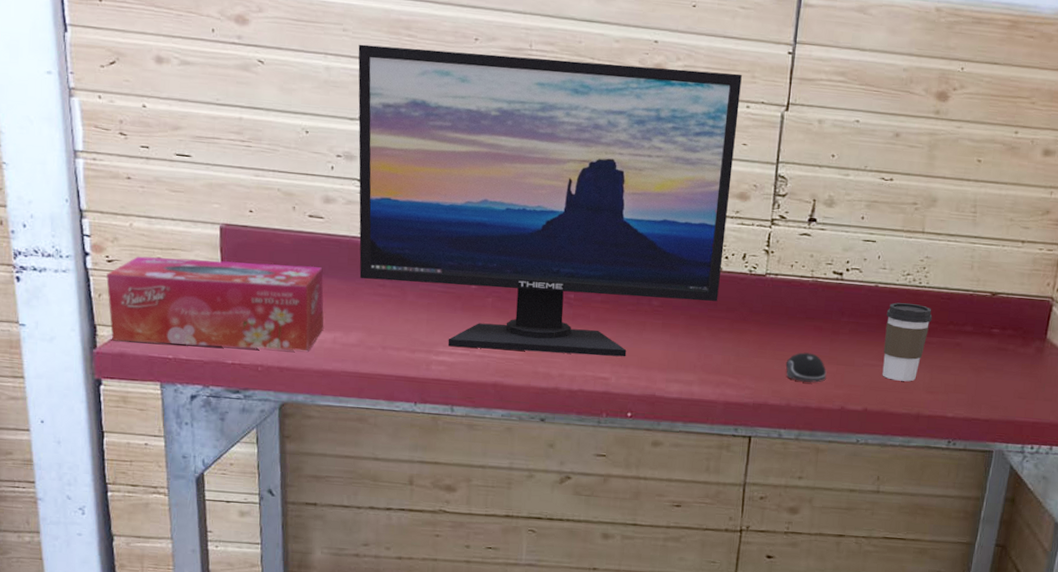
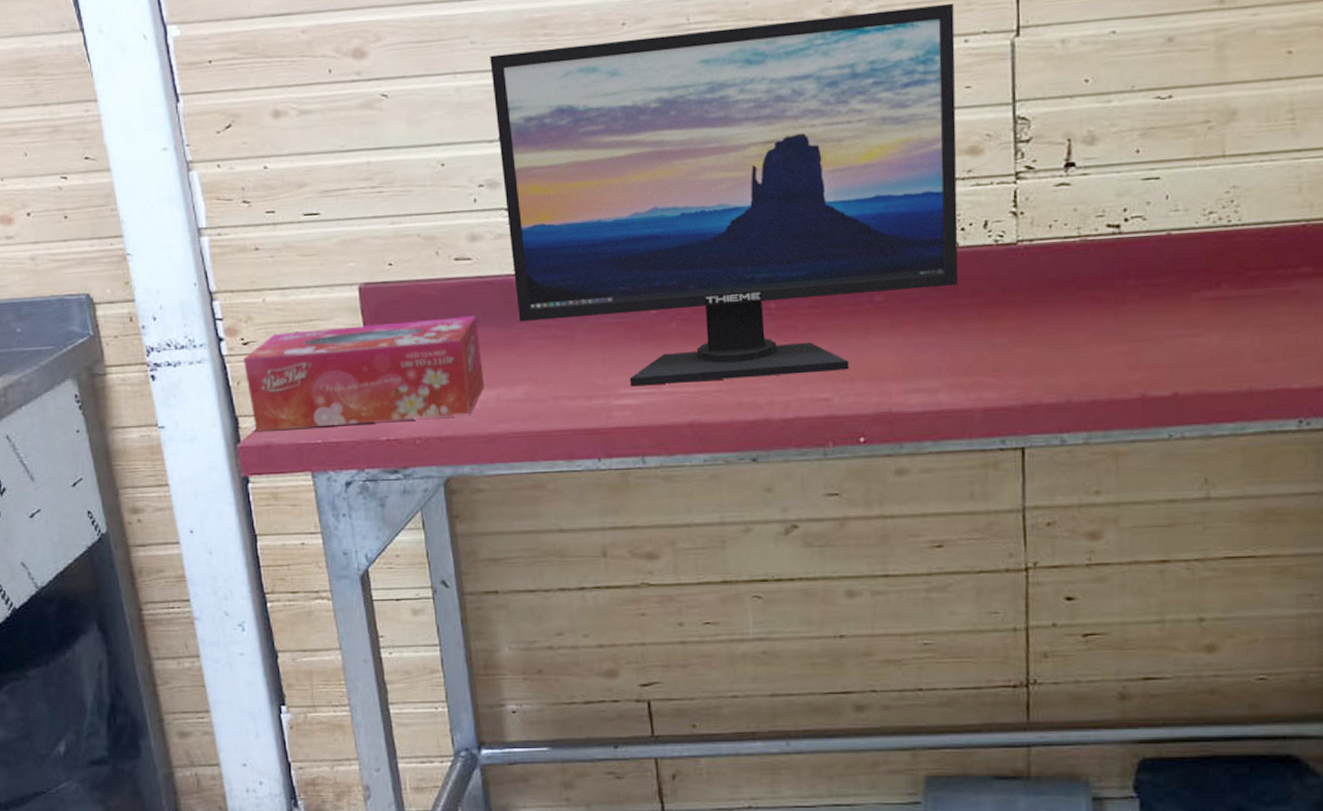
computer mouse: present [785,352,827,383] -> none [1058,331,1116,370]
coffee cup: present [882,302,932,382] -> none [1187,249,1253,351]

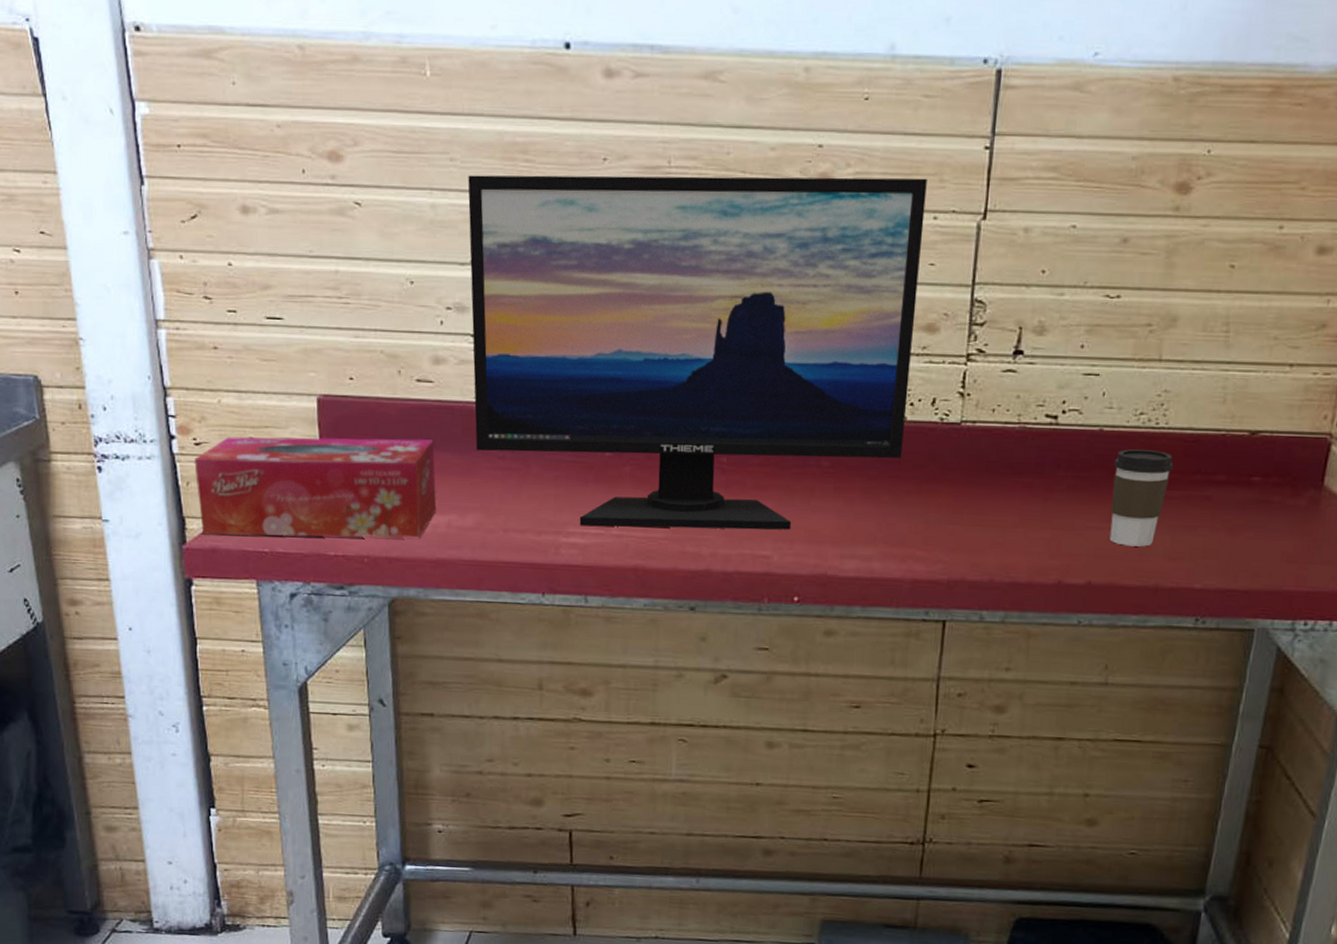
coffee cup: none [1187,249,1253,351] -> present [1109,449,1174,547]

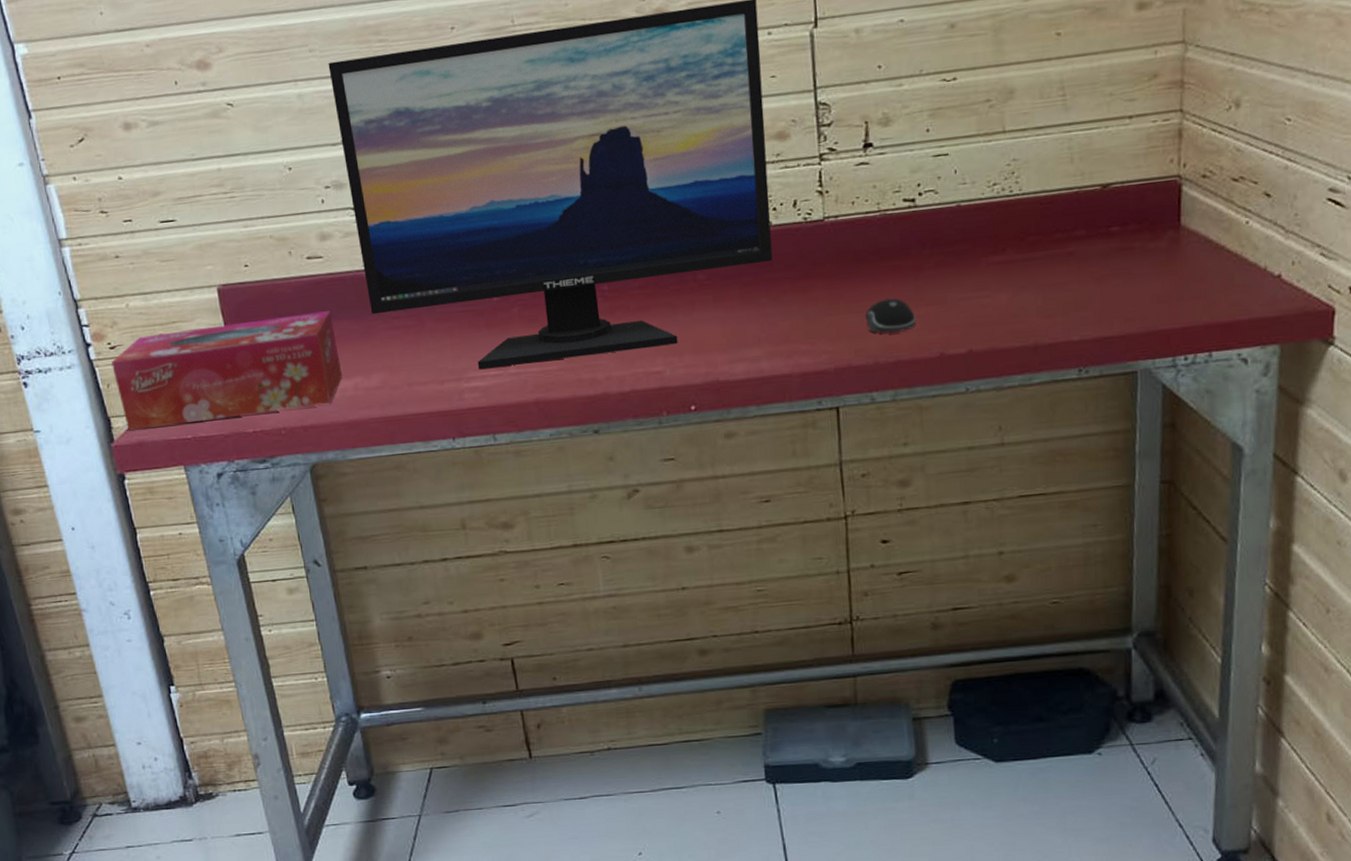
computer mouse: none [987,515,1039,552] -> present [865,298,917,334]
coffee cup: present [1109,449,1174,547] -> none [976,216,1033,311]

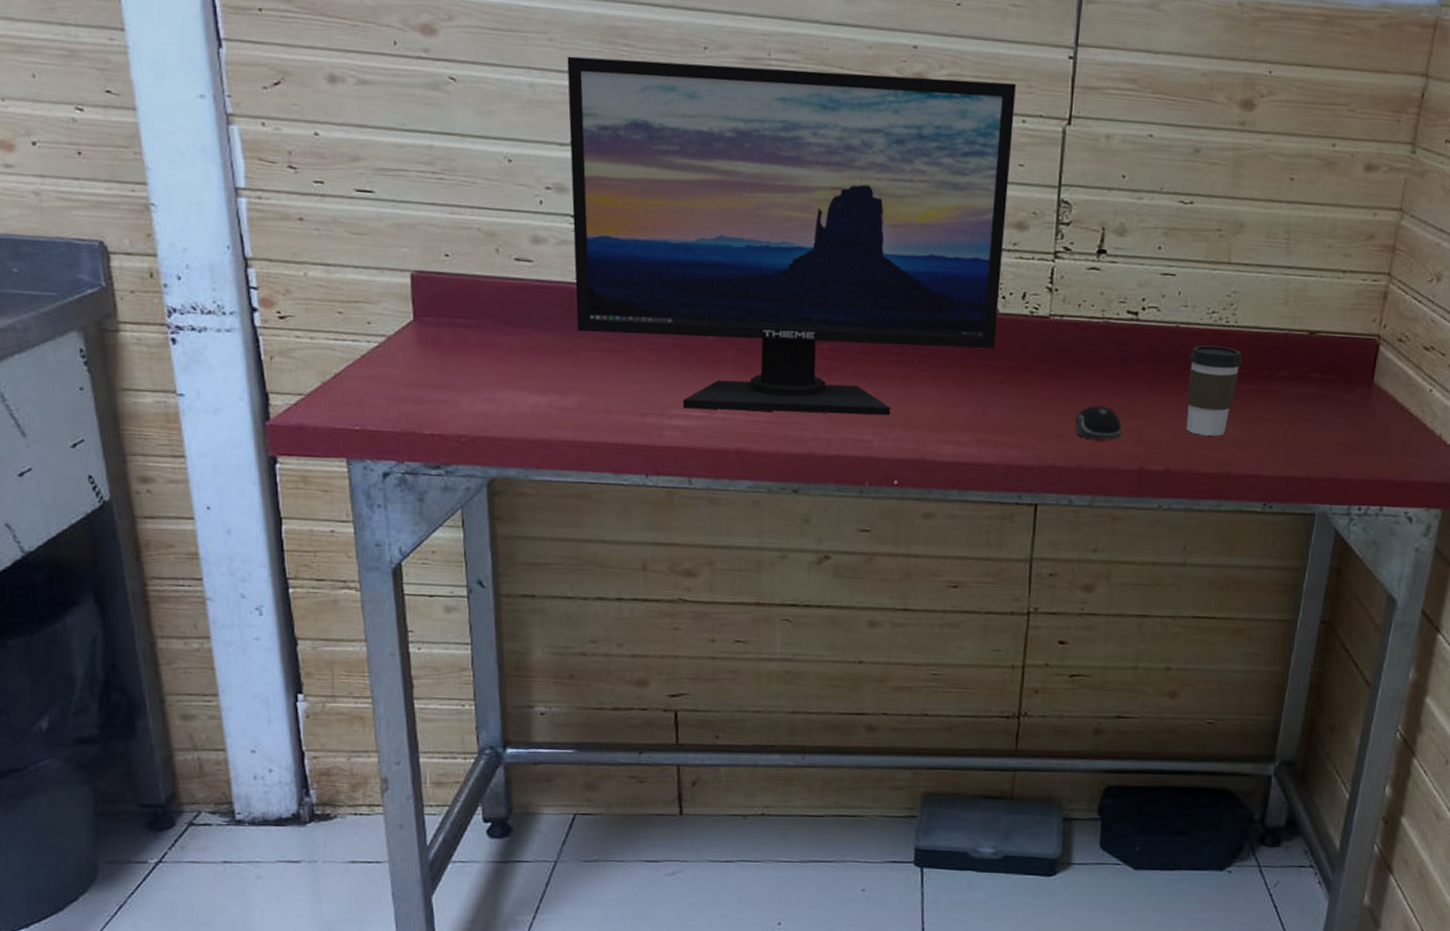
tissue box: present [111,310,343,431] -> none [279,311,537,418]
coffee cup: none [976,216,1033,311] -> present [1186,345,1242,436]

